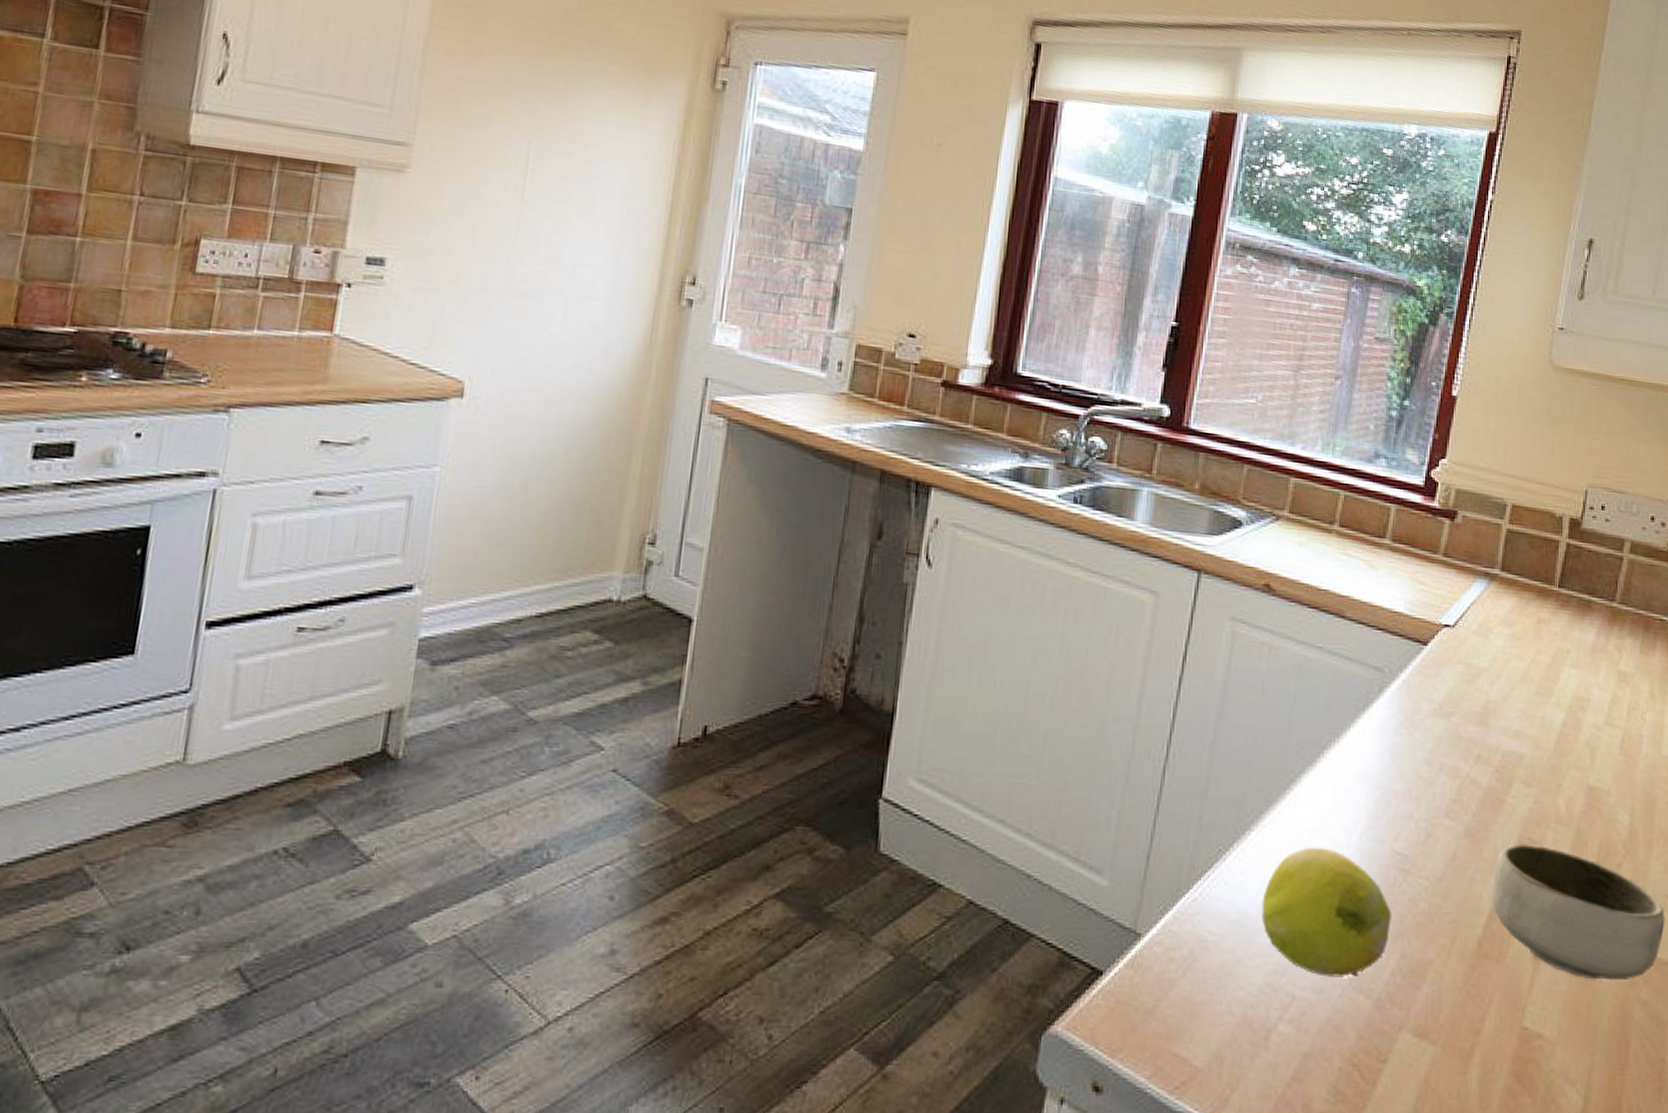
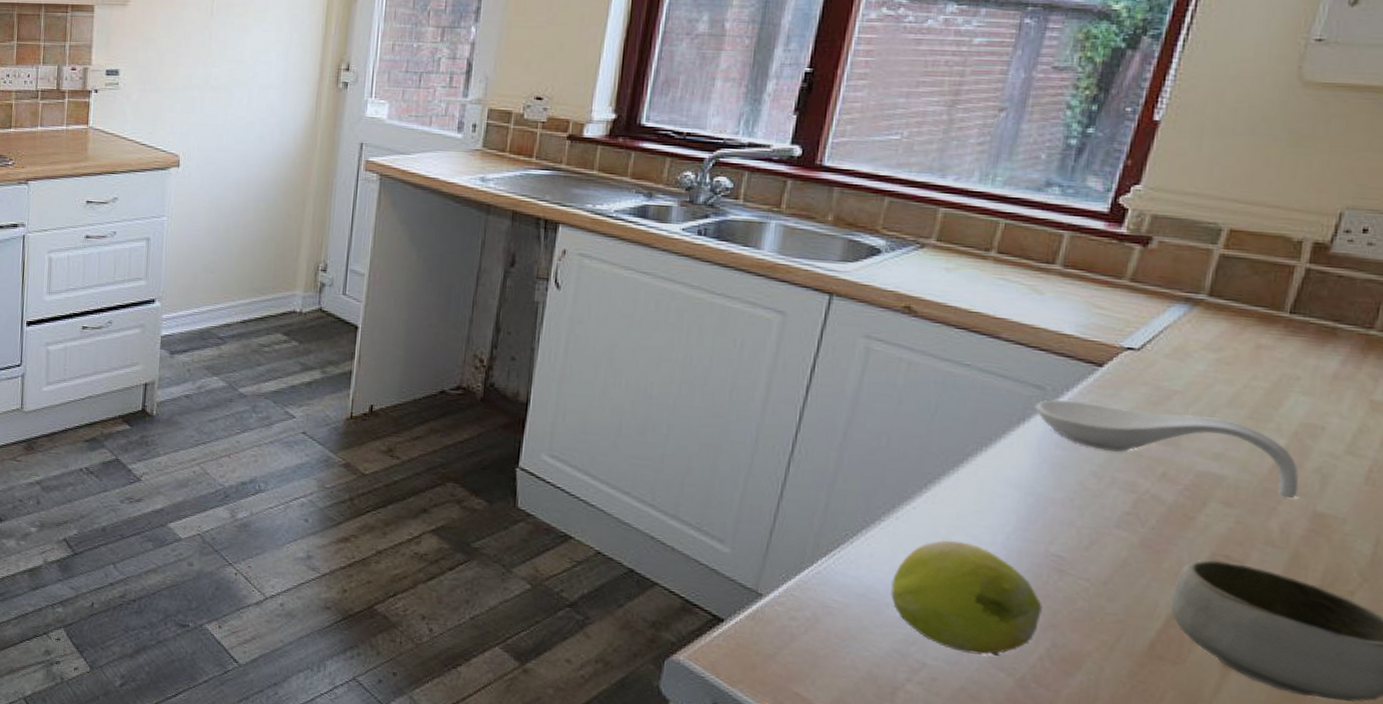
spoon rest: none [1376,681,1576,774] -> present [1035,399,1299,499]

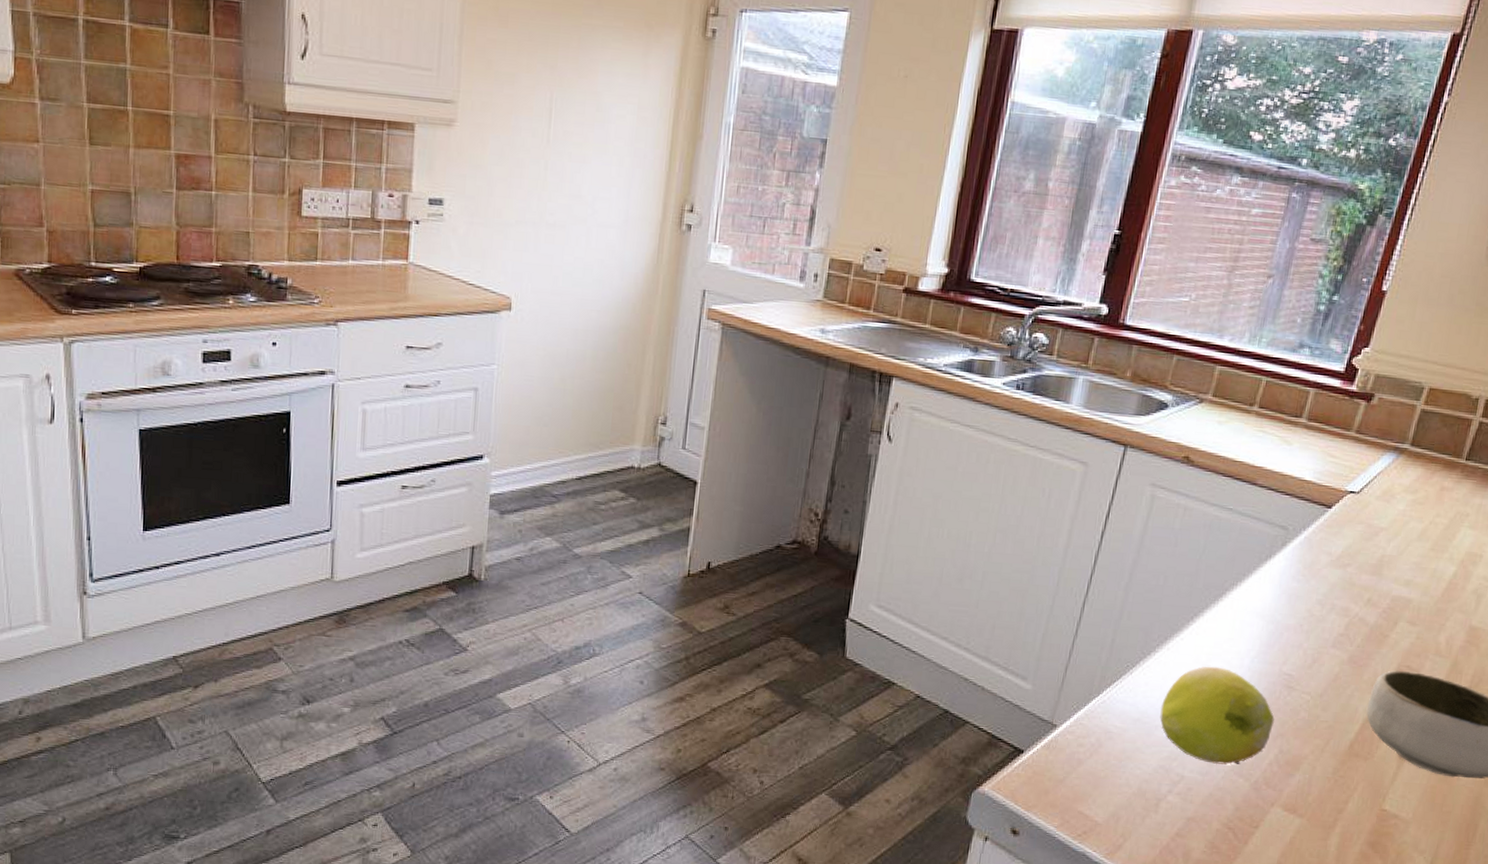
spoon rest: present [1035,399,1299,499] -> none [1279,537,1462,616]

